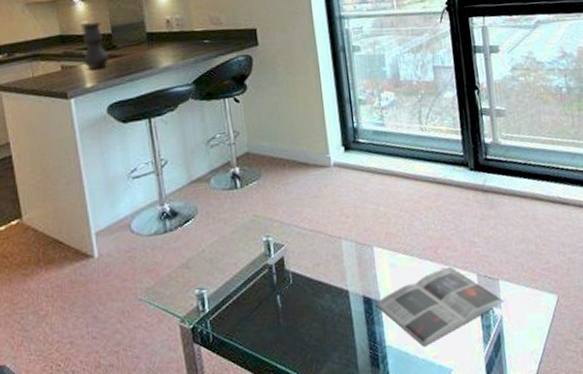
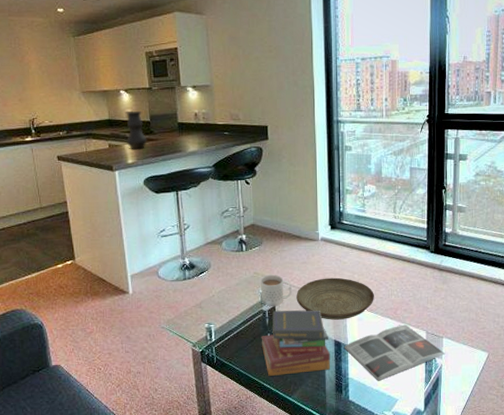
mug: none [262,215,303,259] -> present [261,274,292,307]
books: none [268,257,361,353] -> present [261,310,331,376]
decorative bowl: none [309,212,408,270] -> present [296,277,375,320]

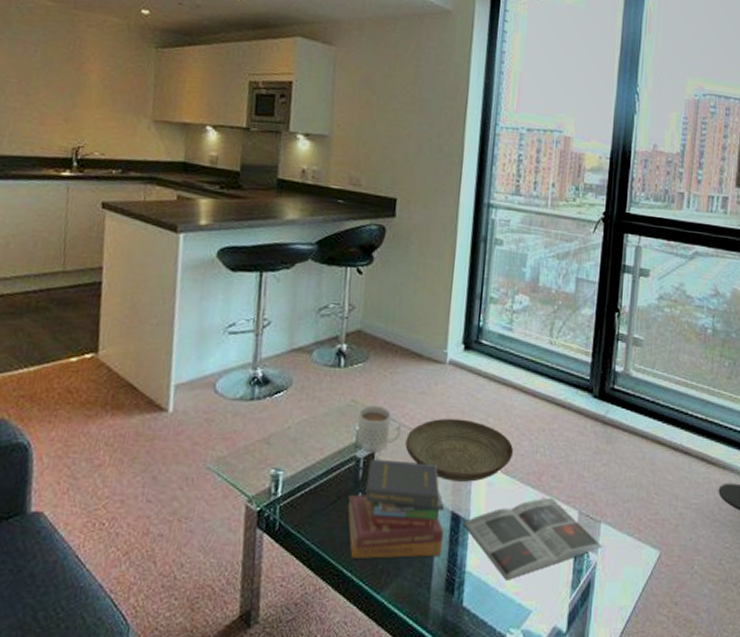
vase: present [125,110,147,151] -> none [202,155,232,210]

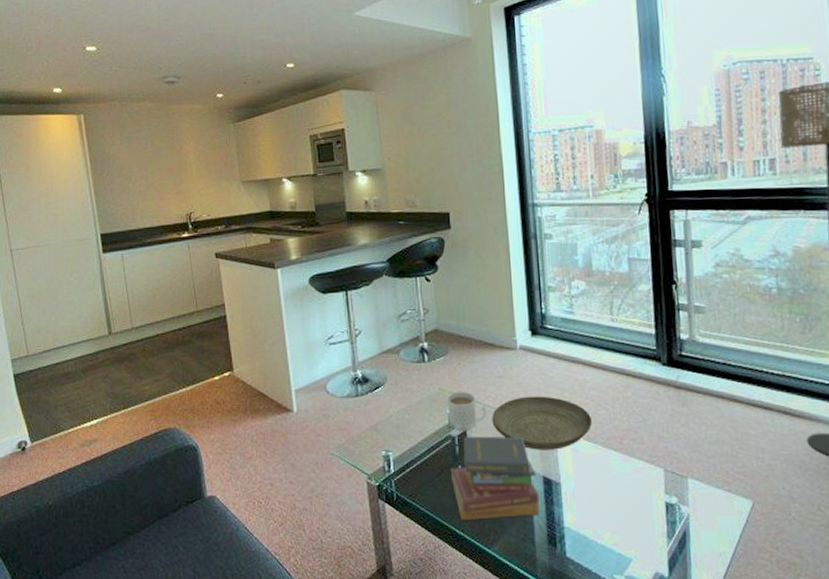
magazine: present [463,497,603,580] -> none [555,458,693,533]

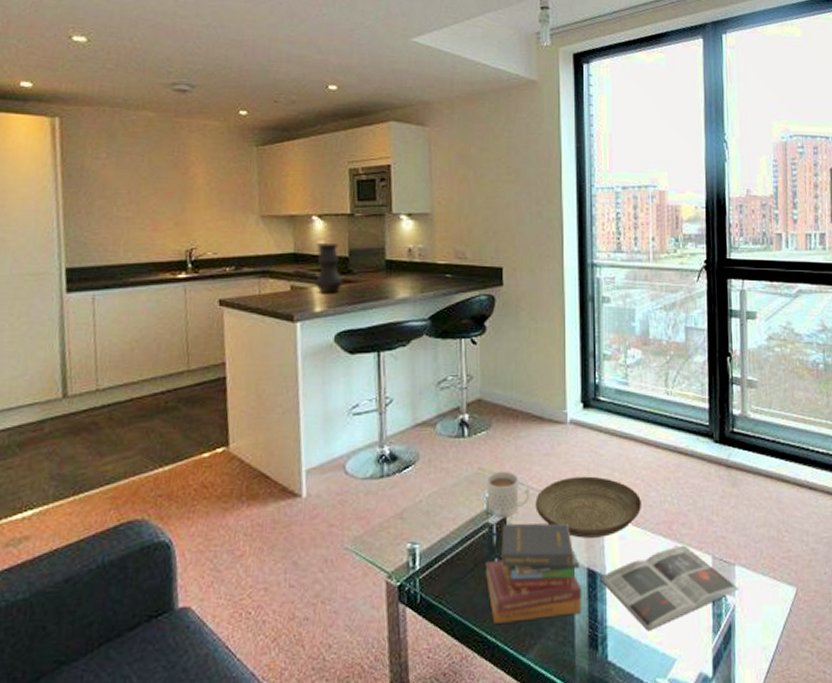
vase: none [287,200,312,246] -> present [314,242,343,296]
magazine: none [555,458,693,533] -> present [600,545,740,631]

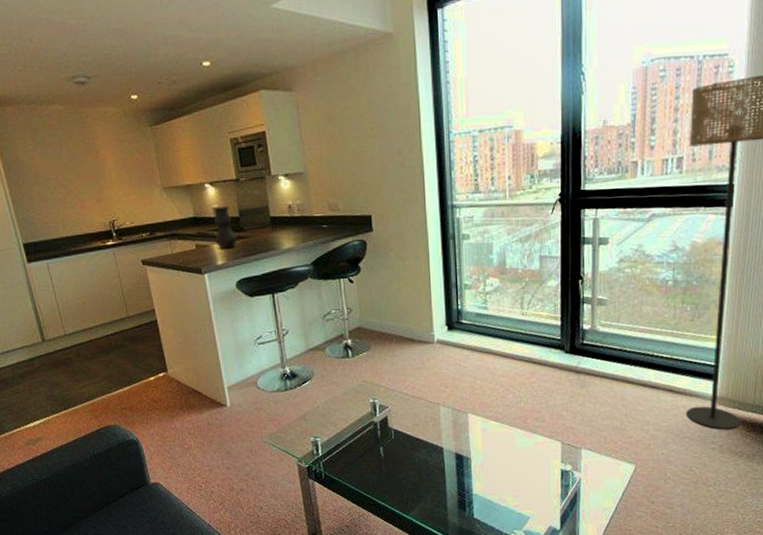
books: present [485,523,582,623] -> none [372,420,452,492]
mug: present [487,471,529,519] -> none [370,382,406,418]
decorative bowl: present [535,476,642,538] -> none [410,384,501,431]
magazine: present [600,545,740,631] -> none [466,434,585,498]

